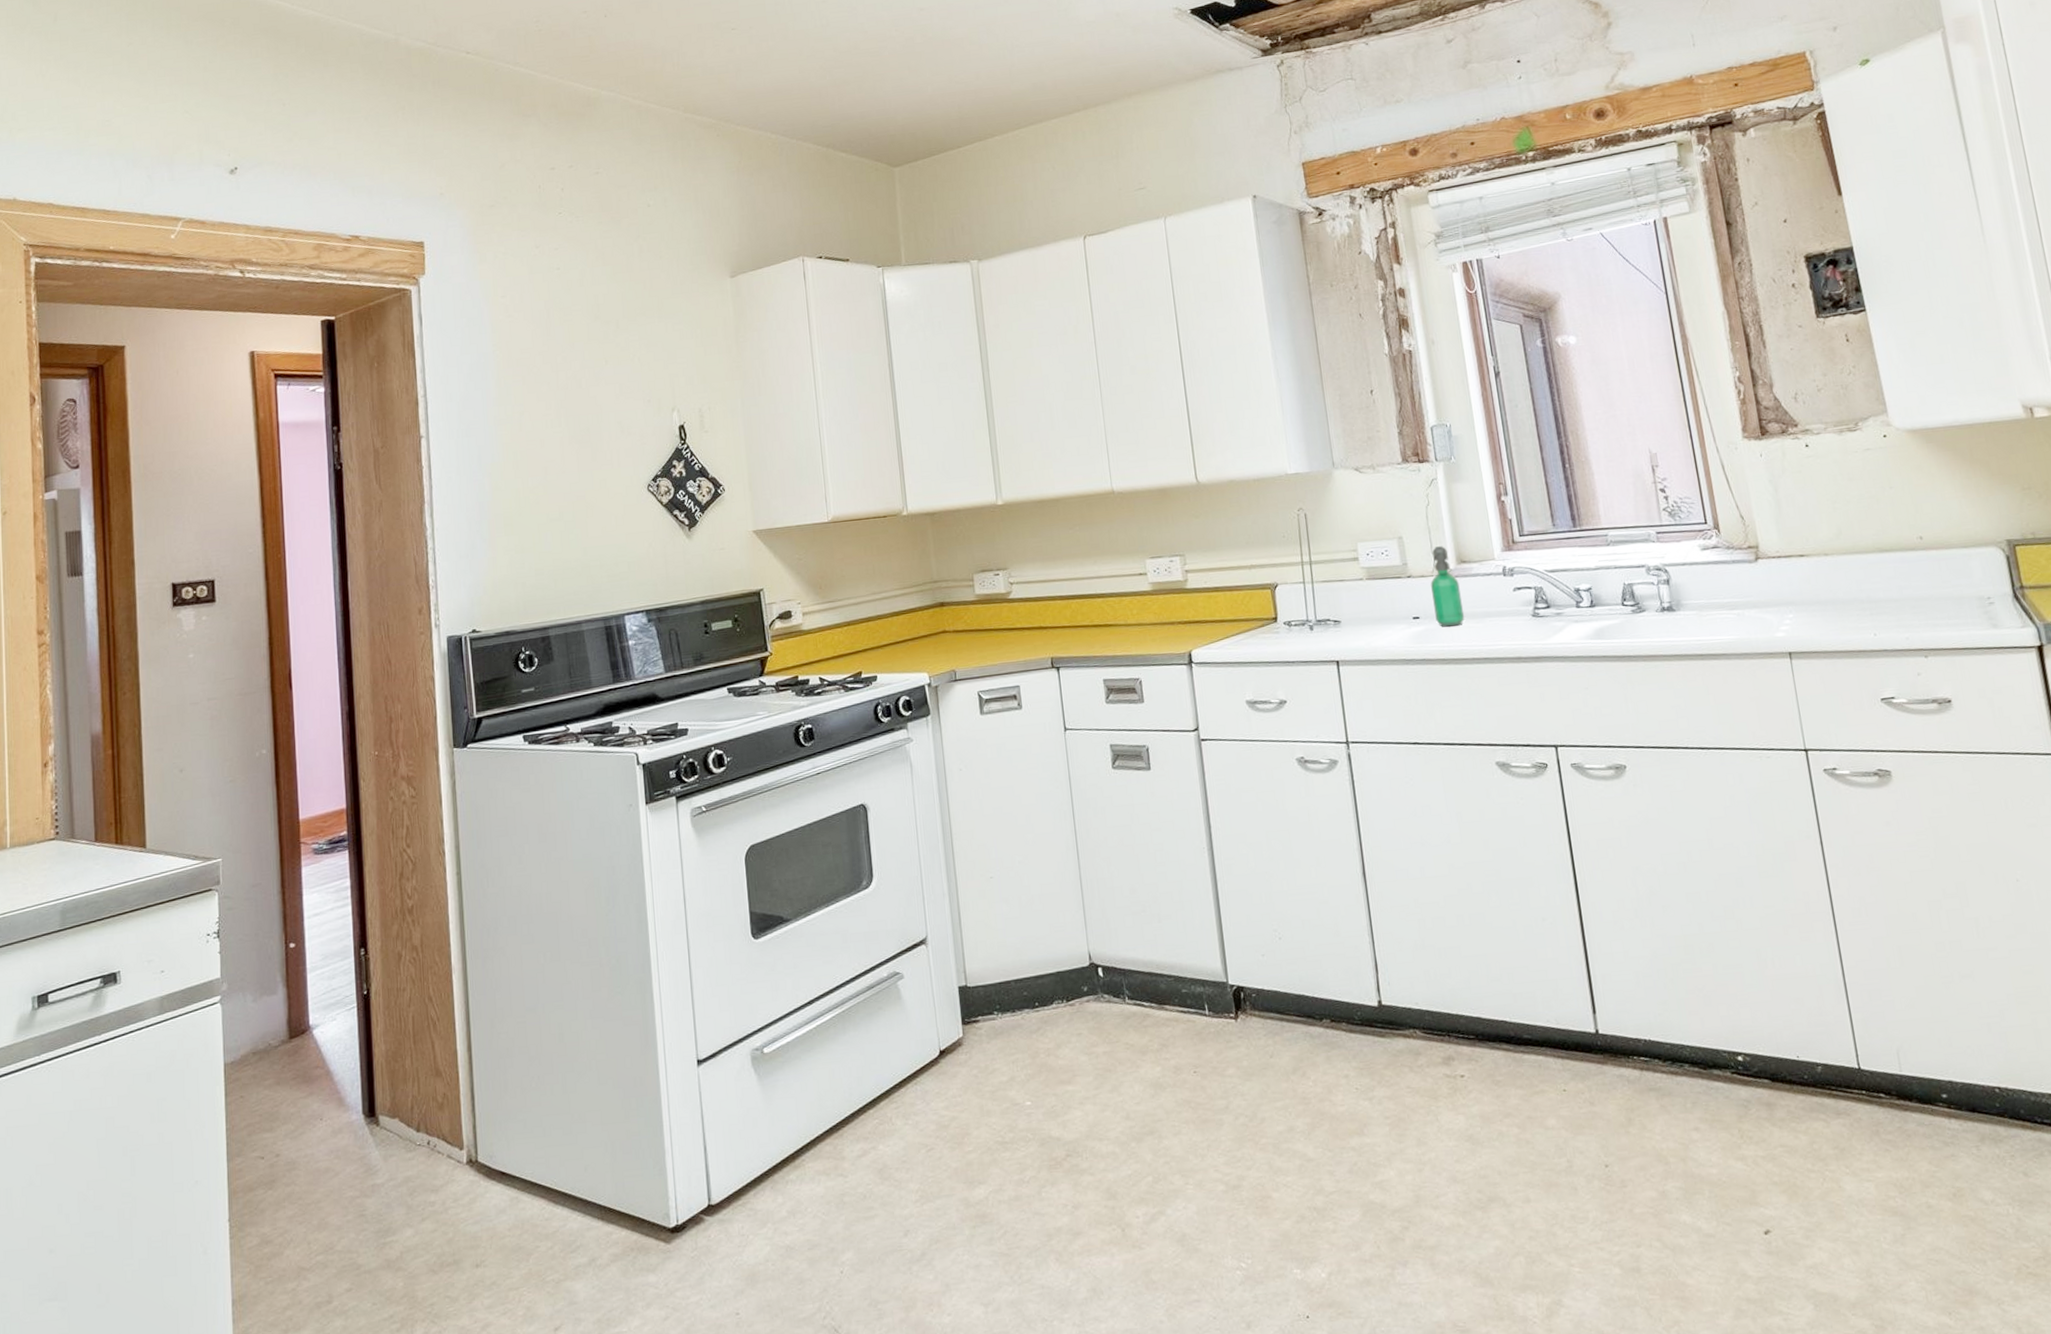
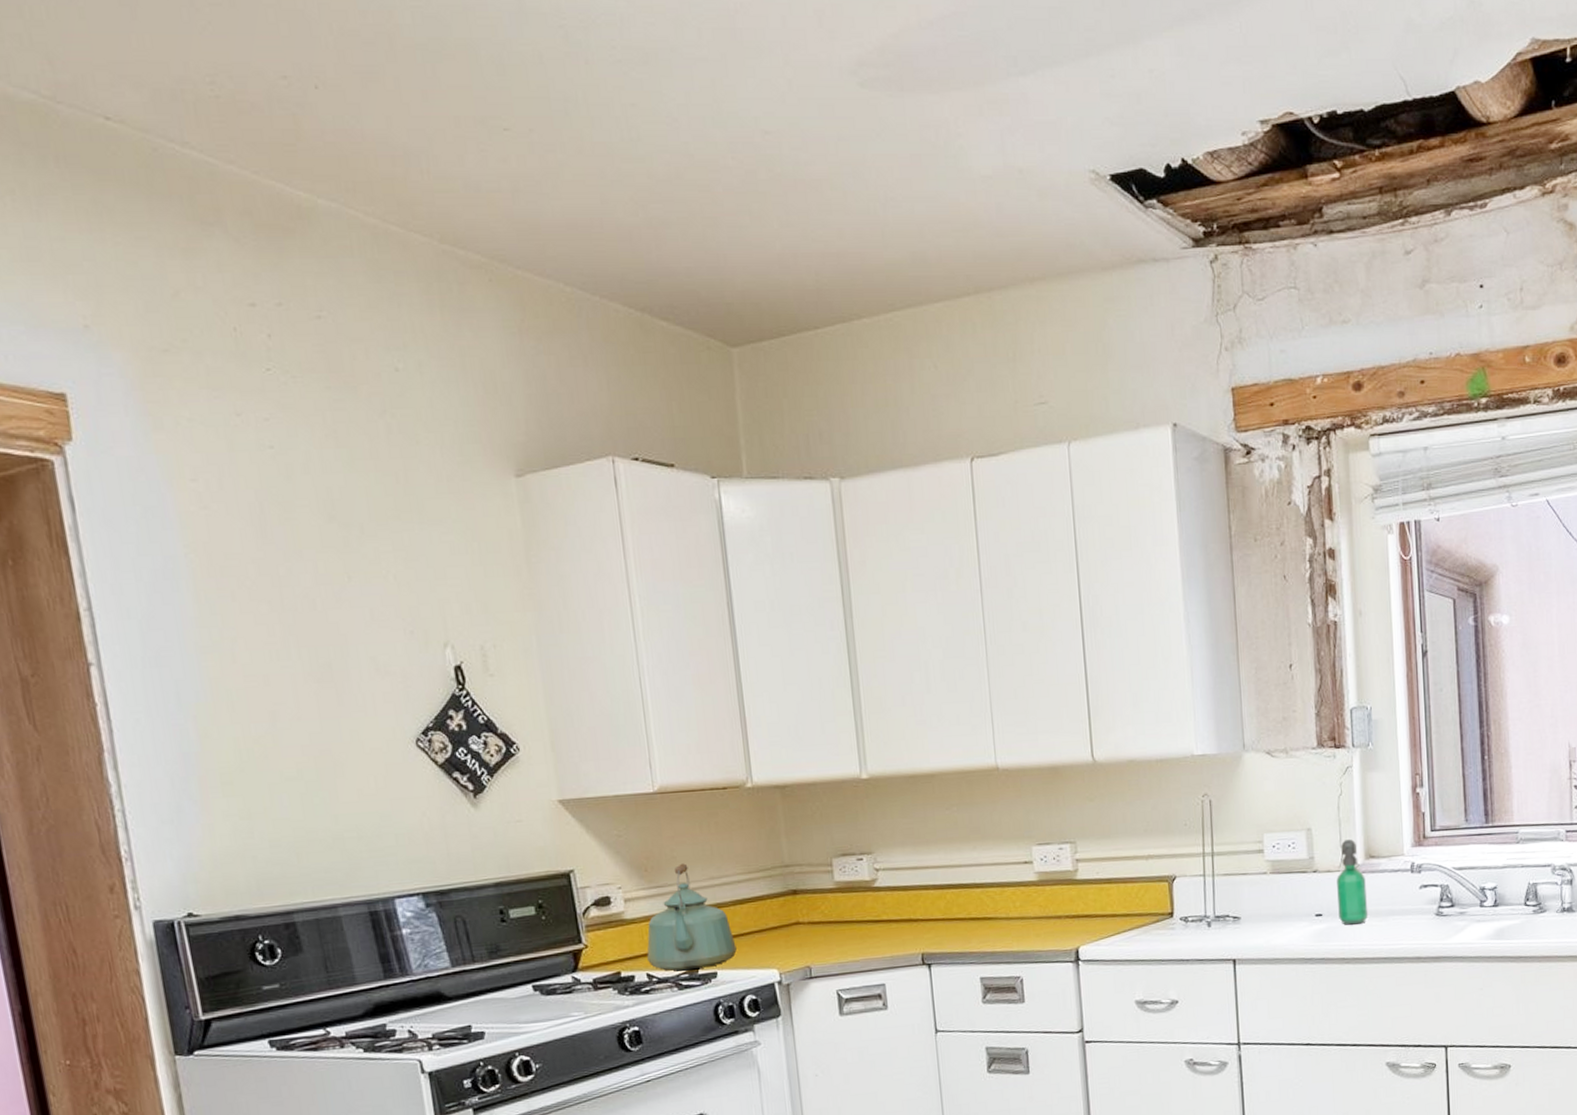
kettle: none [819,581,893,675] -> present [647,863,737,971]

